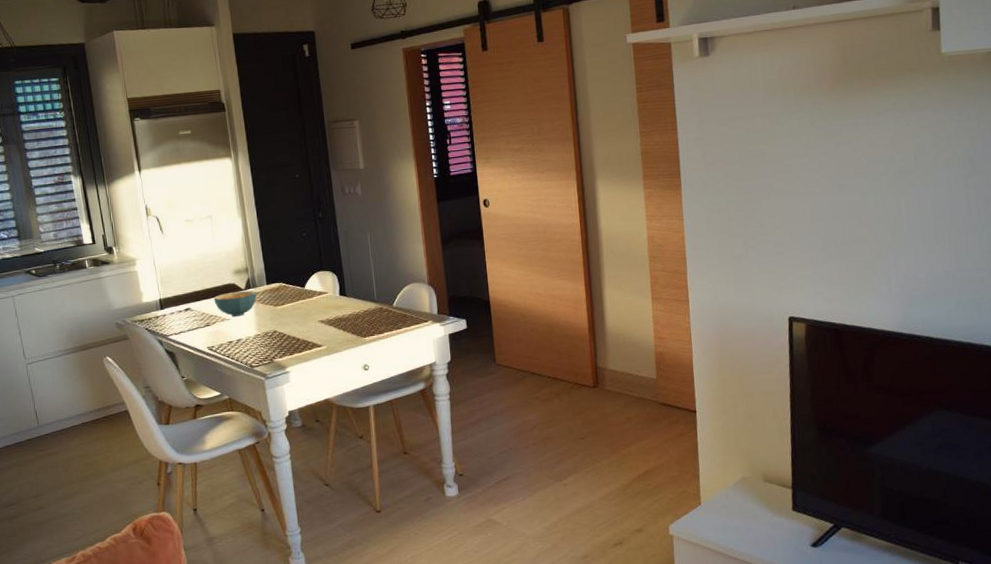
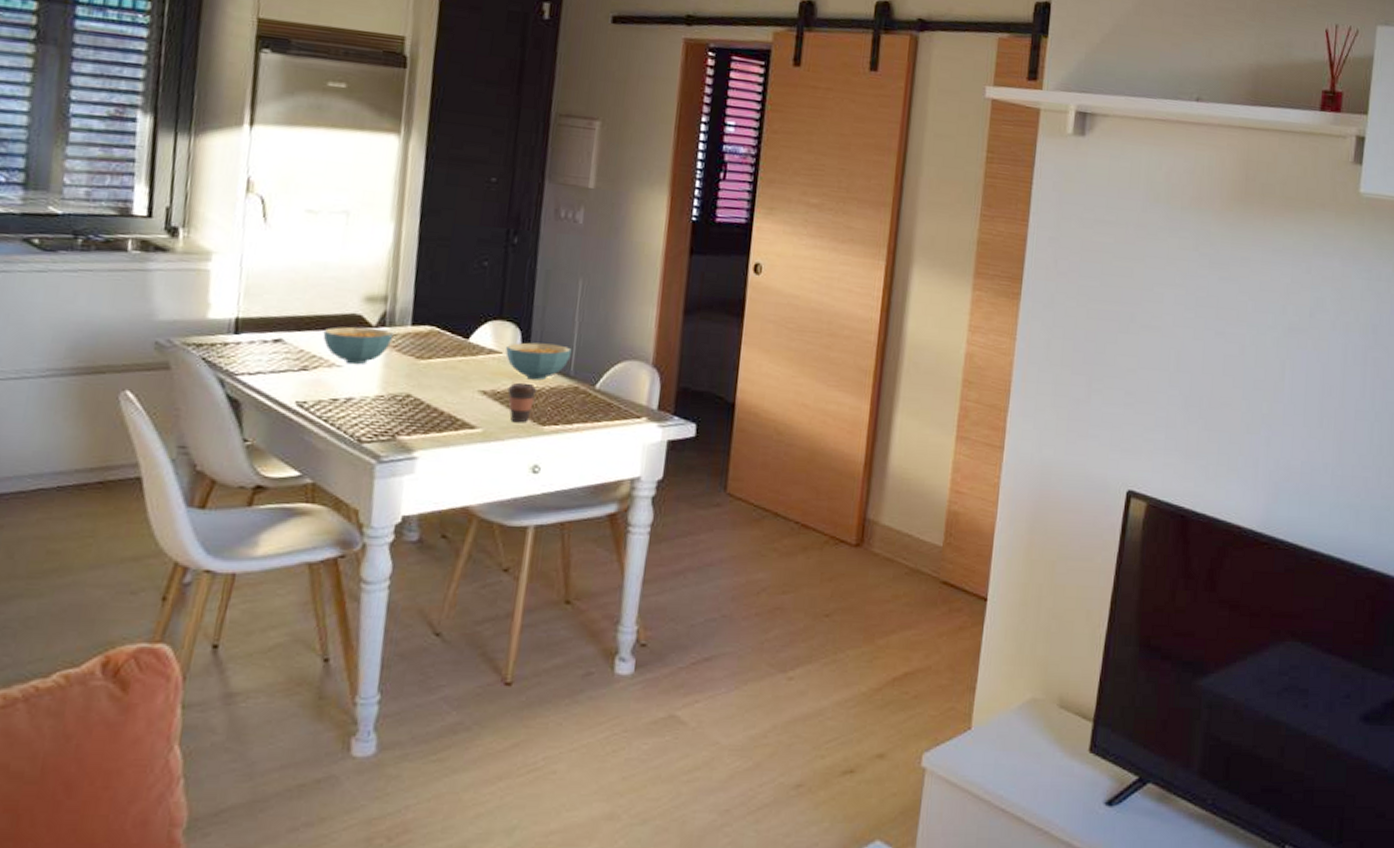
cereal bowl: none [330,281,373,308] -> present [505,342,572,381]
coffee cup: none [337,310,356,338] -> present [507,382,538,423]

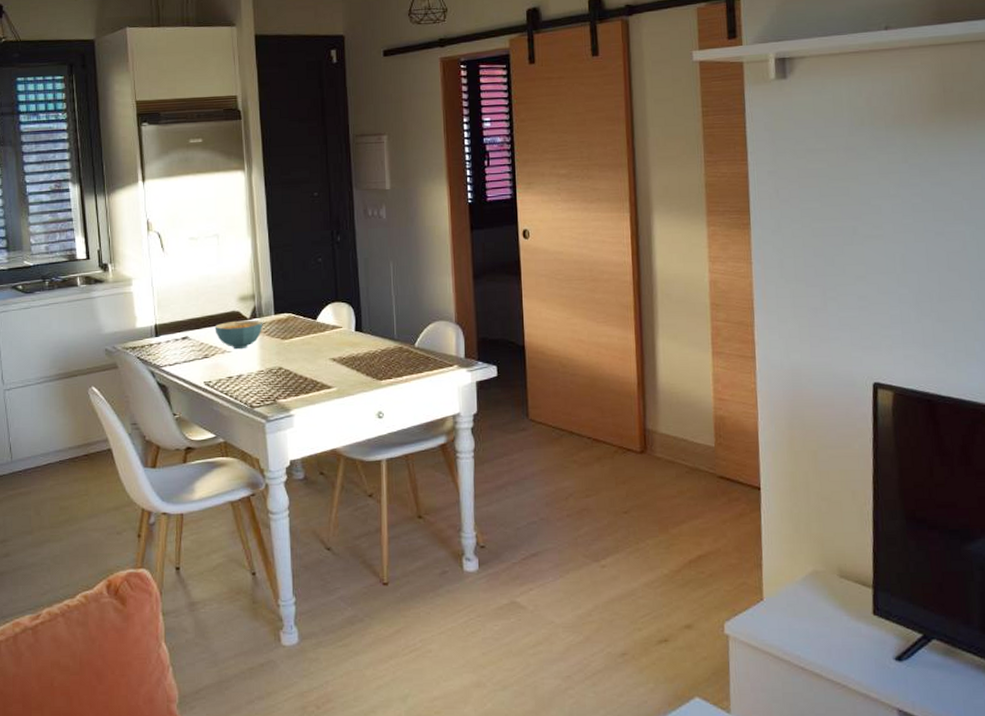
cereal bowl: present [505,342,572,381] -> none [345,315,393,346]
coffee cup: present [507,382,538,423] -> none [350,348,372,380]

